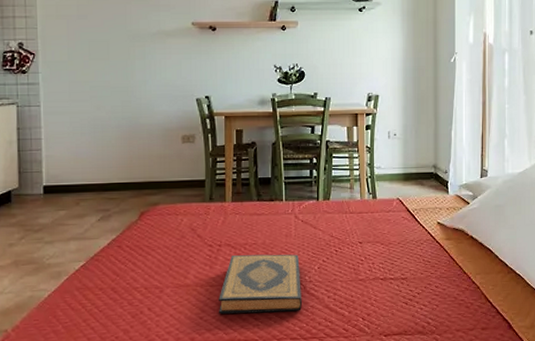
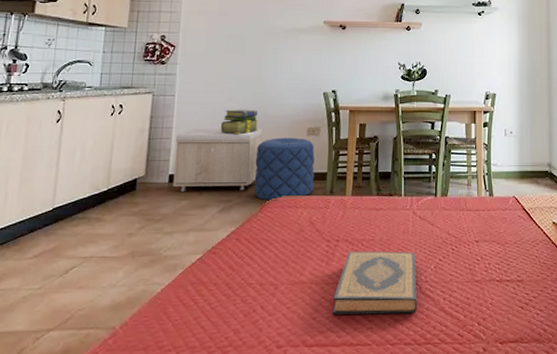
storage bench: none [45,138,136,202] -> present [172,128,263,191]
stack of books: none [91,118,131,144] -> present [220,109,259,135]
pouf: none [130,145,193,209] -> present [254,137,315,201]

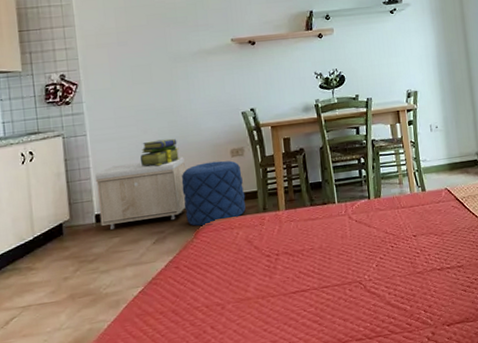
hardback book: present [333,251,417,315] -> none [281,254,364,324]

